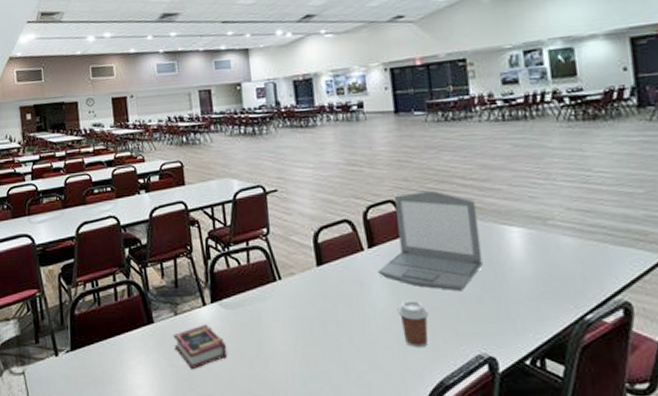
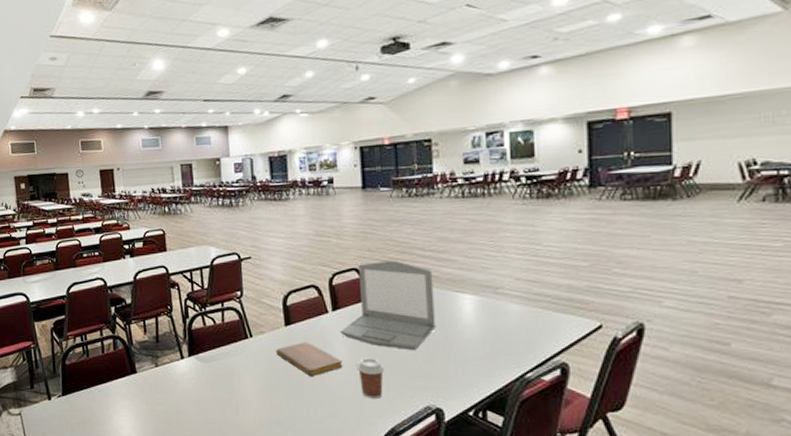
book: present [173,324,228,370] -> none [154,375,203,414]
notebook: none [307,284,383,324] -> present [276,342,343,377]

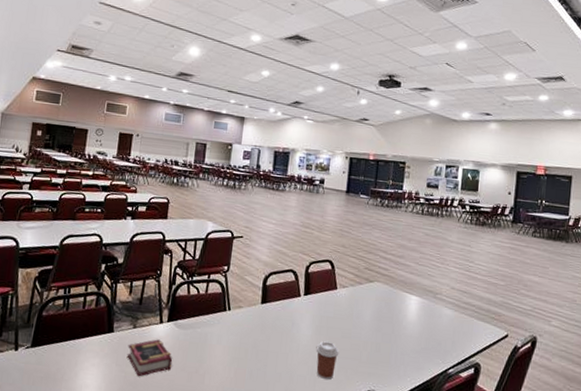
book: none [154,375,203,414] -> present [127,339,173,377]
notebook: present [276,342,343,377] -> none [248,320,305,354]
laptop: present [340,261,436,351] -> none [308,257,390,340]

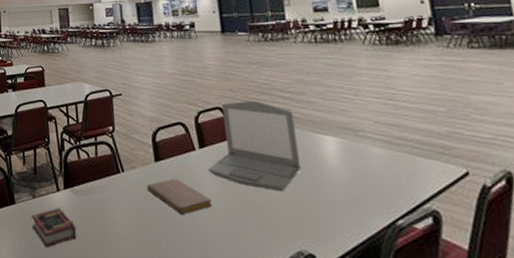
notebook: none [248,320,305,354] -> present [146,178,212,215]
laptop: none [308,257,390,340] -> present [208,101,301,192]
coffee cup: present [316,341,339,380] -> none [225,197,254,241]

